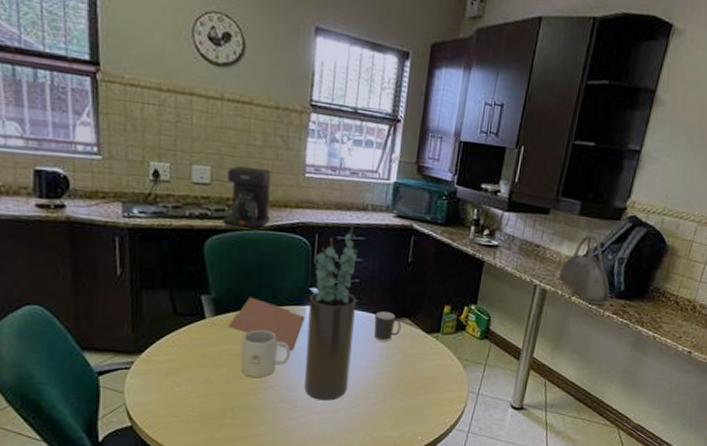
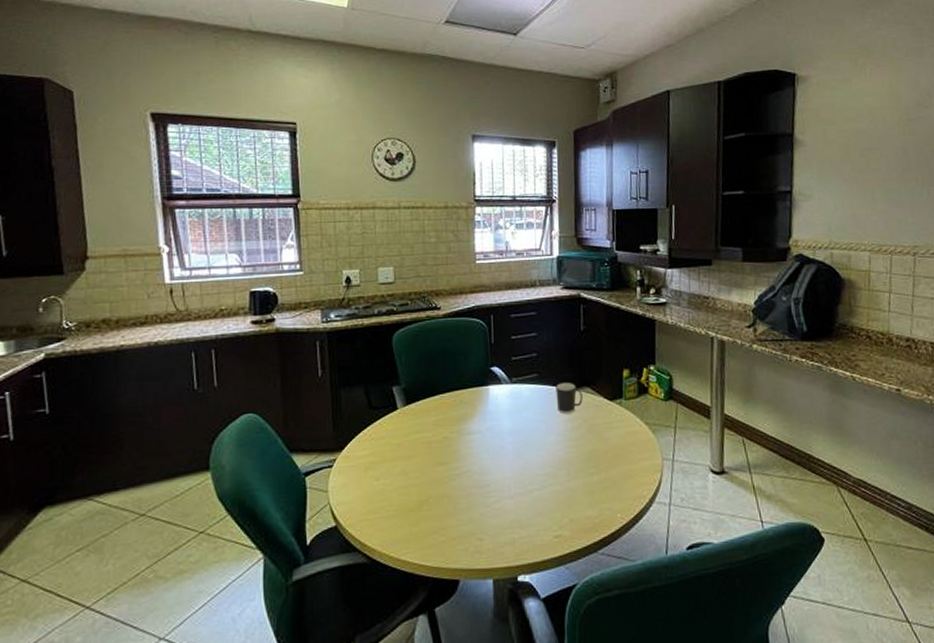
coffee maker: present [223,165,271,229] -> none [407,261,448,318]
papers: present [228,297,304,350] -> none [418,383,488,432]
mug: present [240,329,291,378] -> none [431,414,479,465]
vase: present [304,224,359,401] -> none [492,301,539,483]
handbag: present [559,234,610,306] -> none [734,278,793,351]

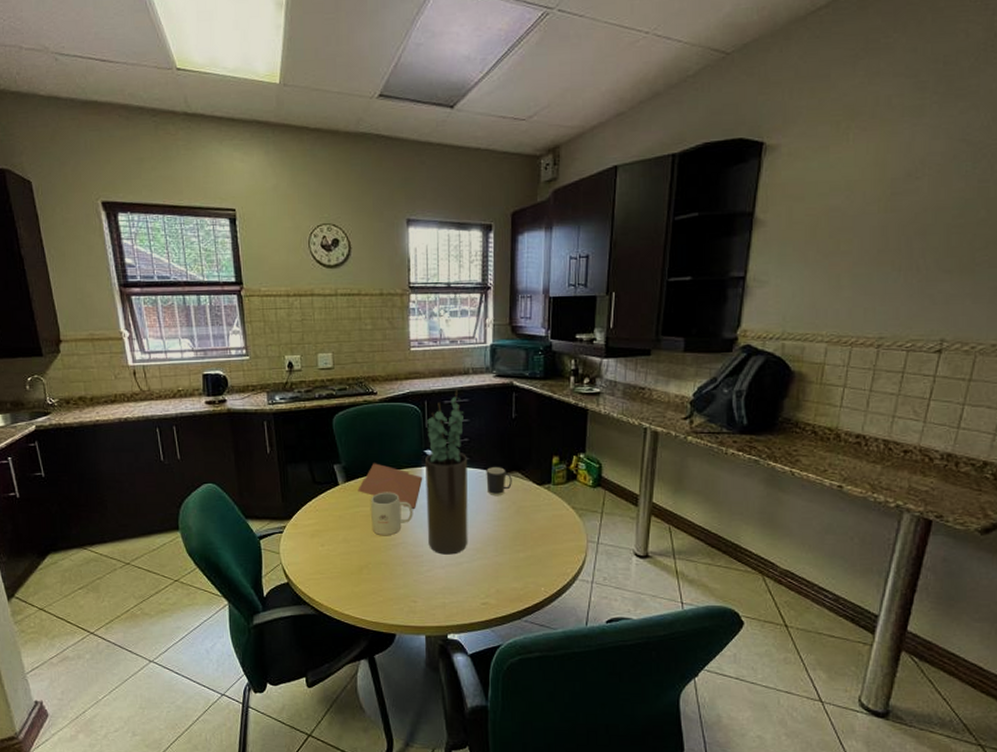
papers: none [418,383,488,432] -> present [357,463,422,509]
mug: none [431,414,479,465] -> present [370,492,413,536]
vase: none [492,301,539,483] -> present [425,388,468,555]

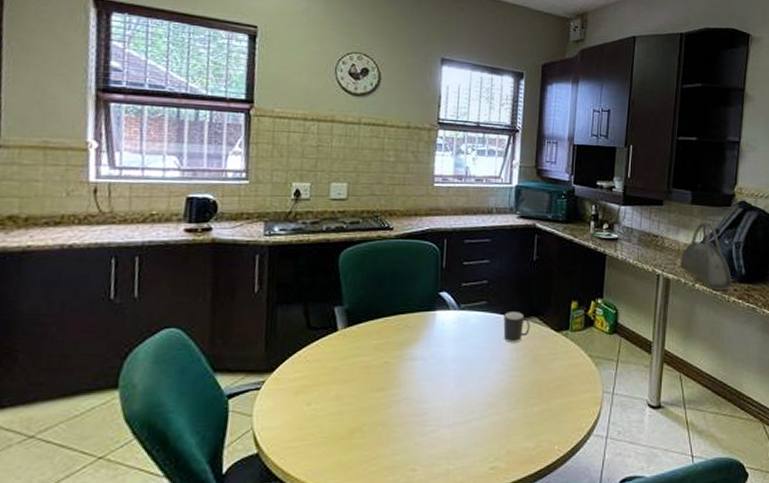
papers: present [357,463,422,509] -> none [359,305,434,358]
mug: present [370,492,413,536] -> none [371,339,422,391]
vase: present [425,388,468,555] -> none [435,228,486,411]
handbag: none [670,370,731,443] -> present [680,221,732,291]

